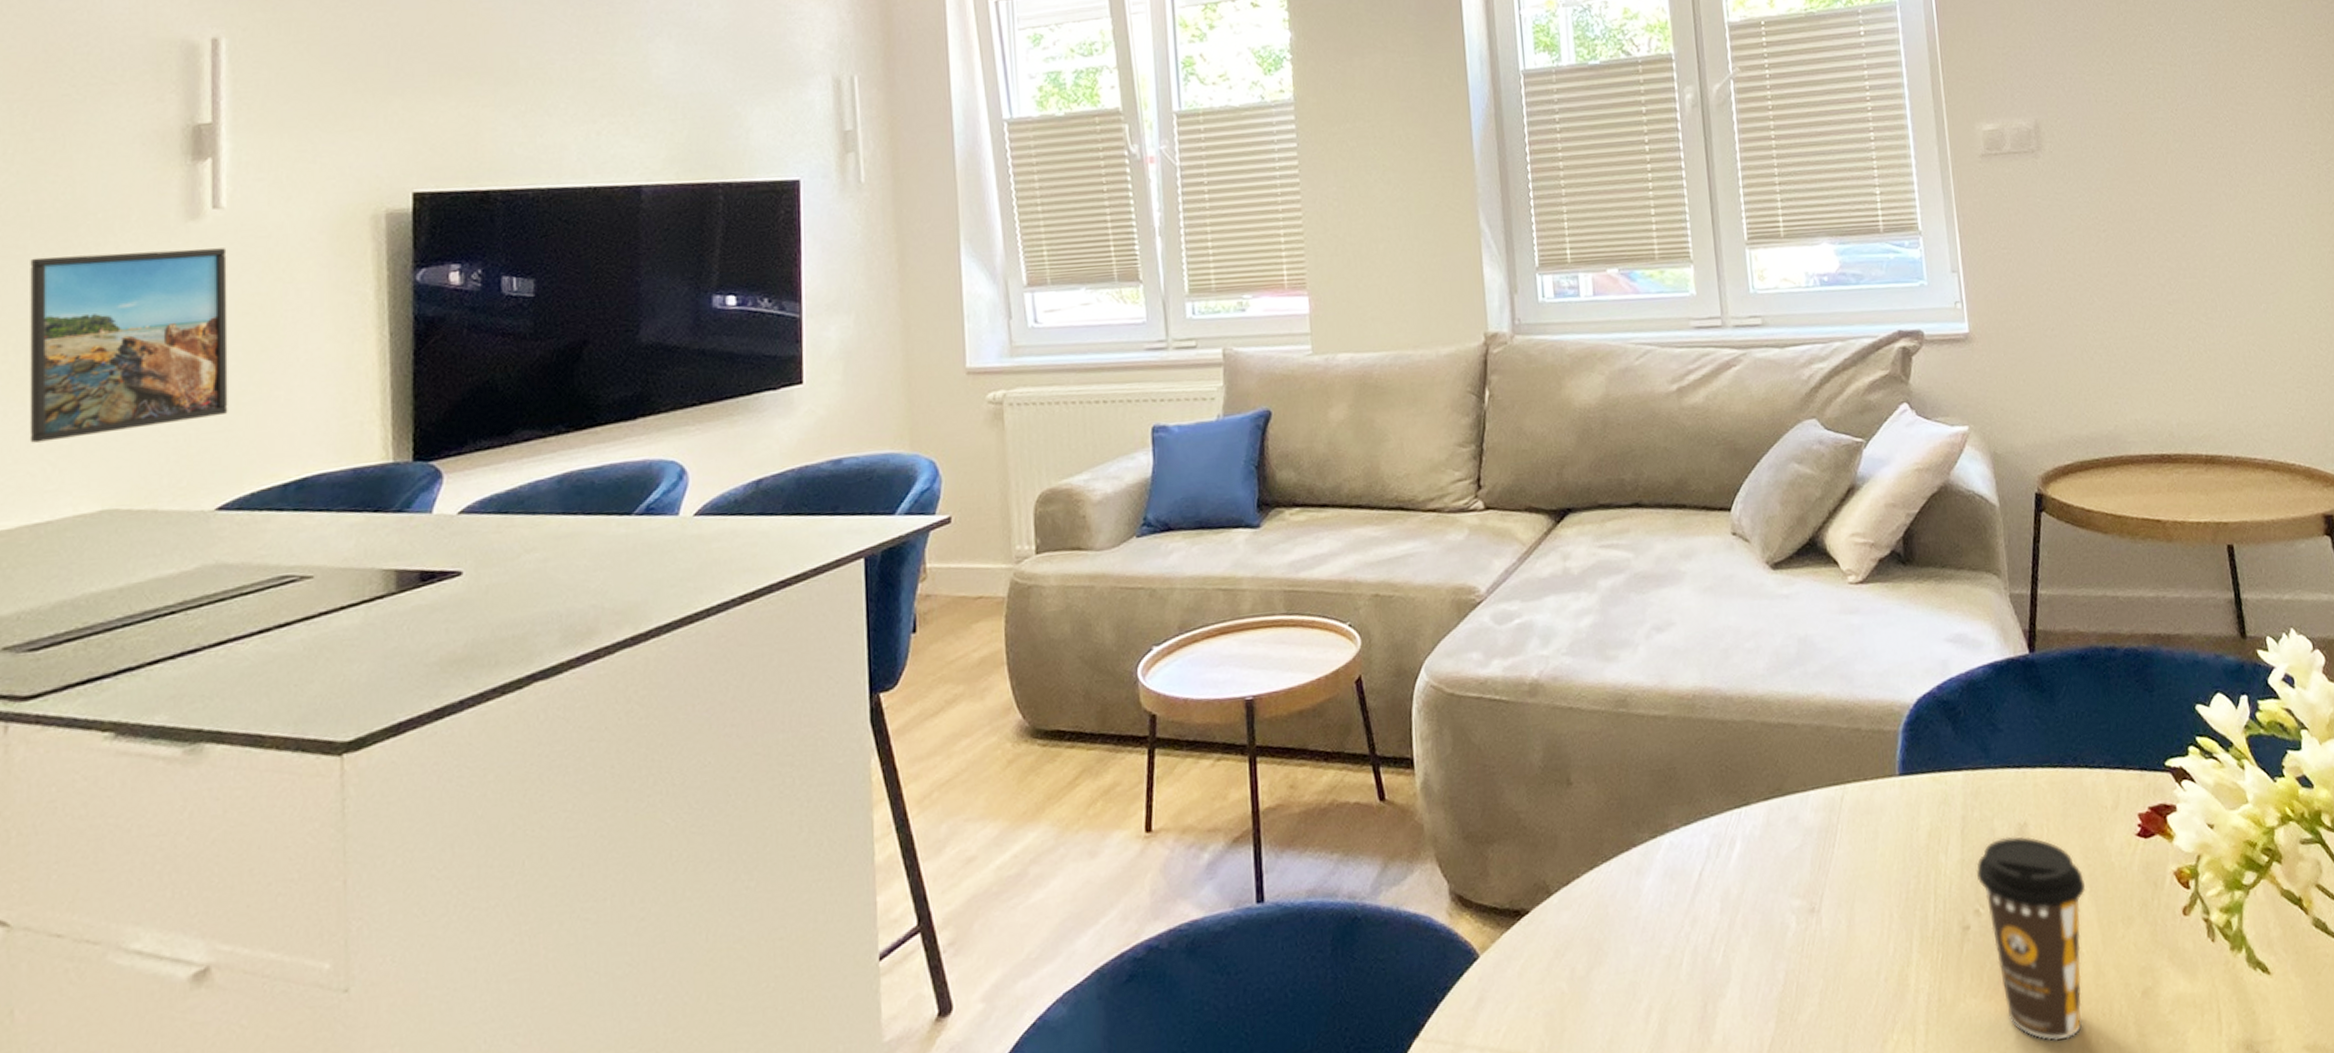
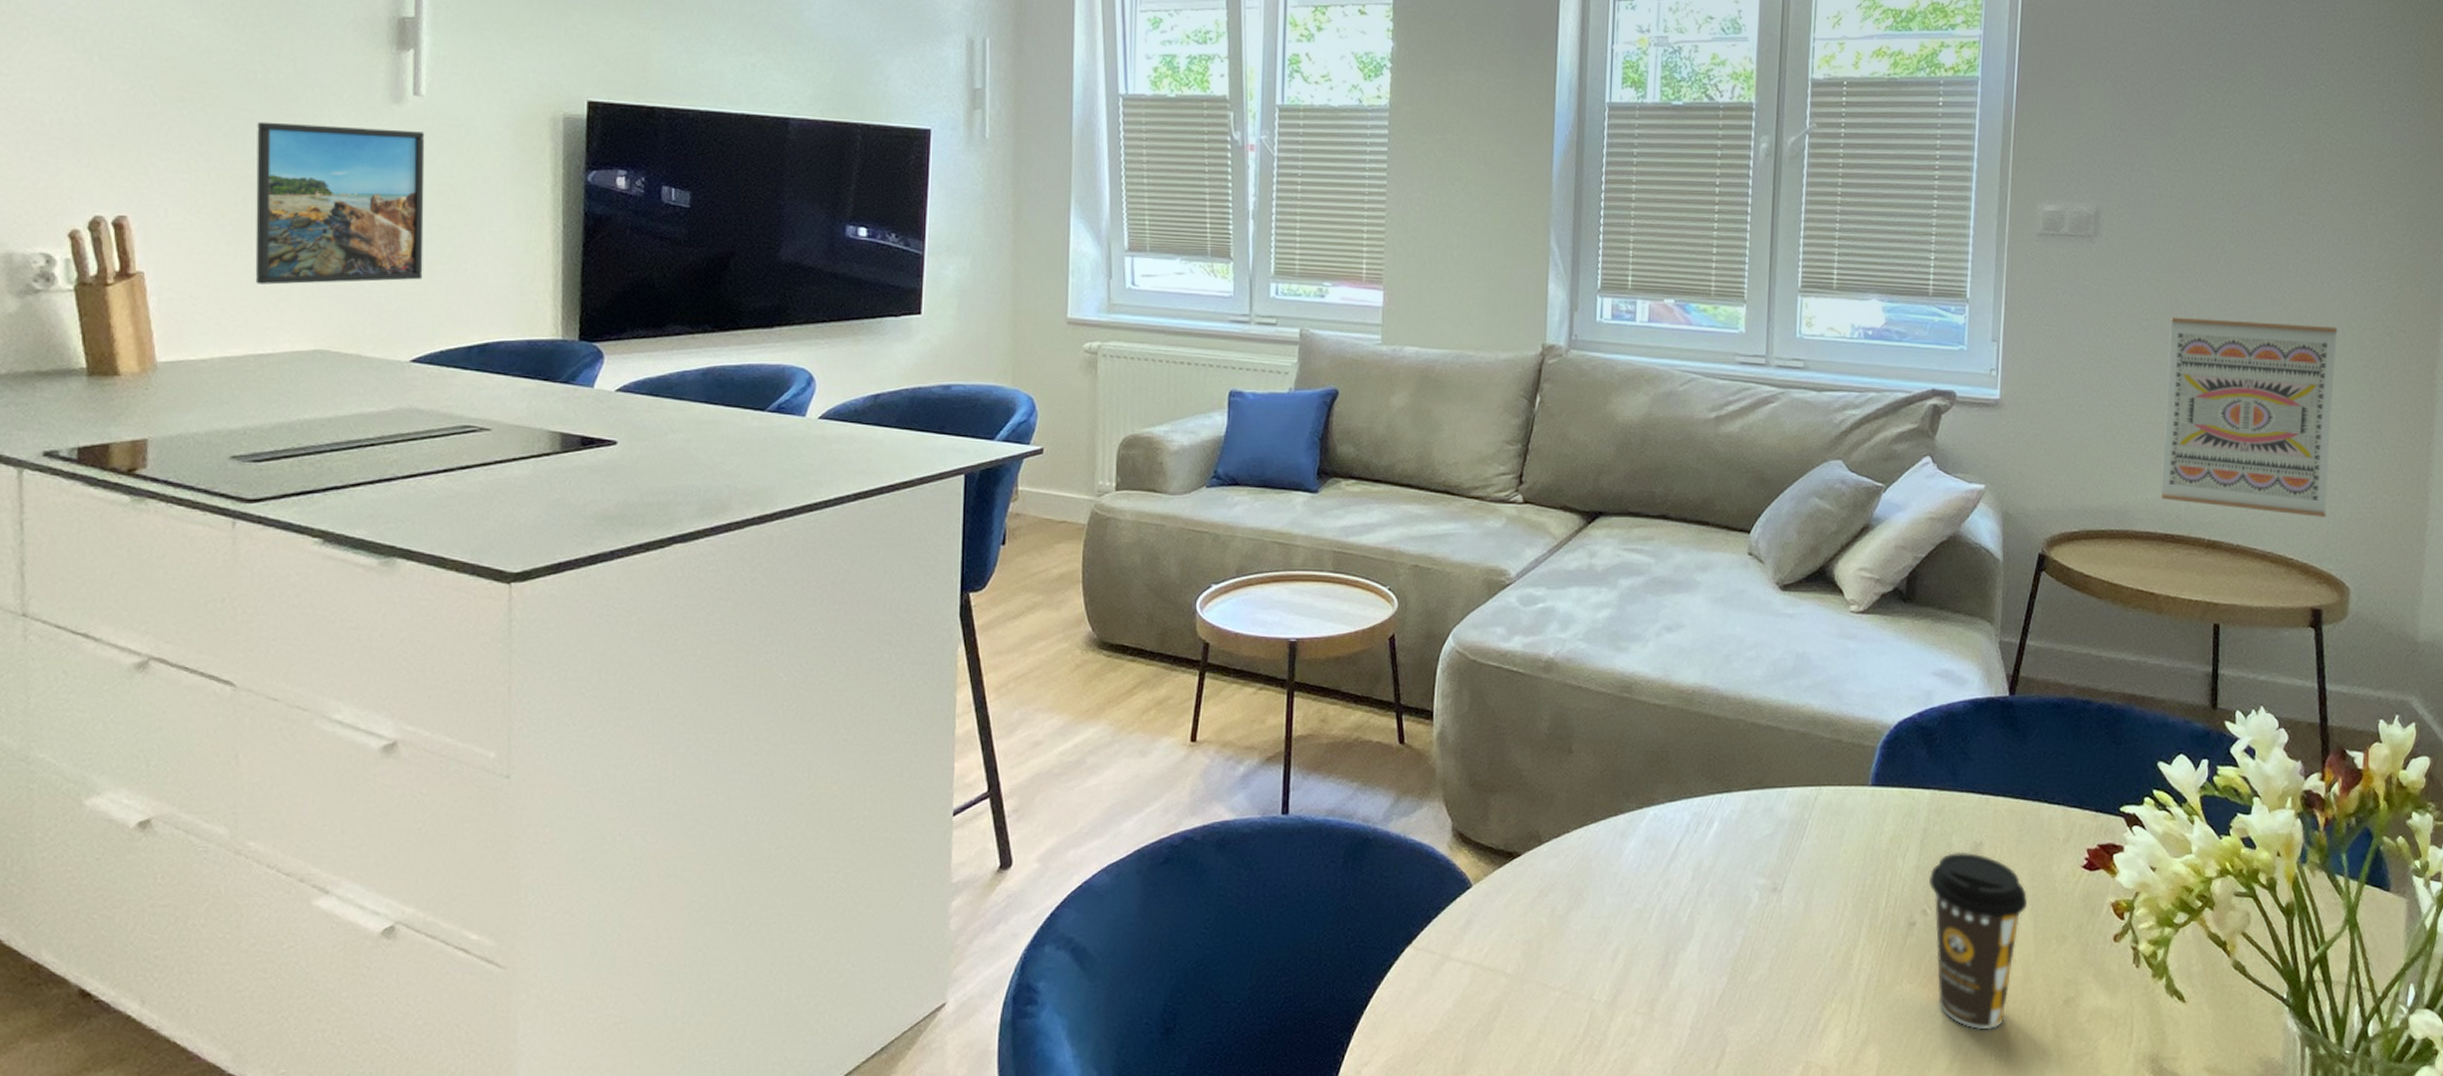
wall art: none [2128,215,2320,418] -> present [2160,317,2338,517]

